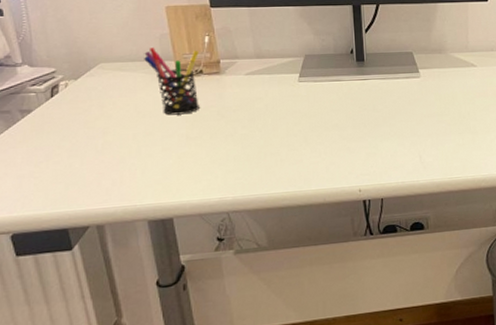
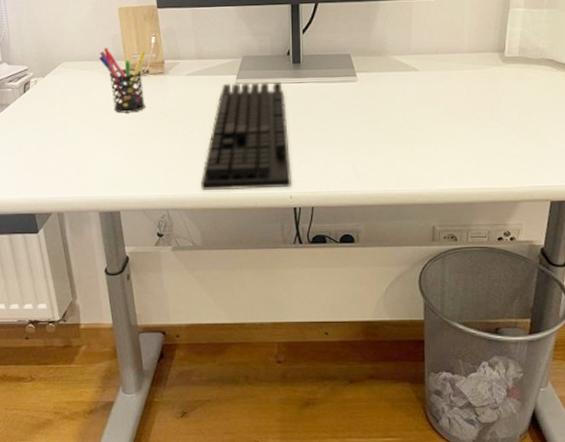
keyboard: none [264,79,360,190] -> present [201,81,291,191]

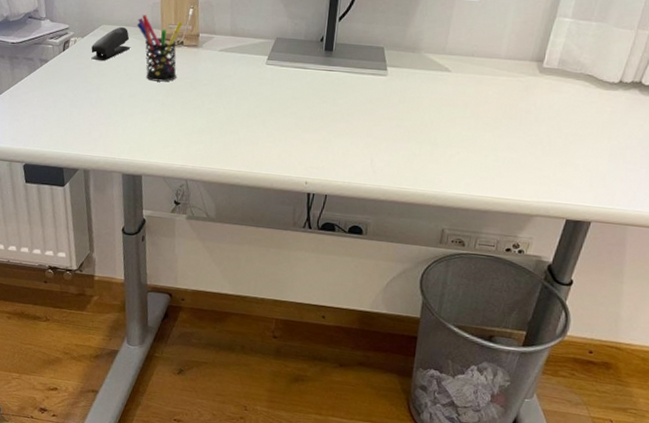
stapler: none [53,62,95,99] -> present [91,26,131,62]
keyboard: present [201,81,291,191] -> none [221,63,313,173]

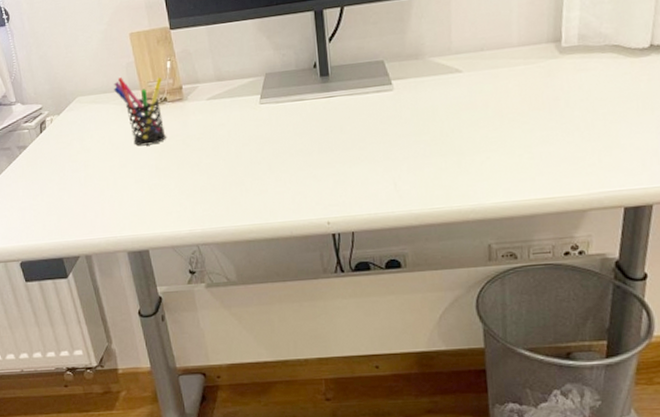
stapler: present [91,26,131,62] -> none [70,94,112,137]

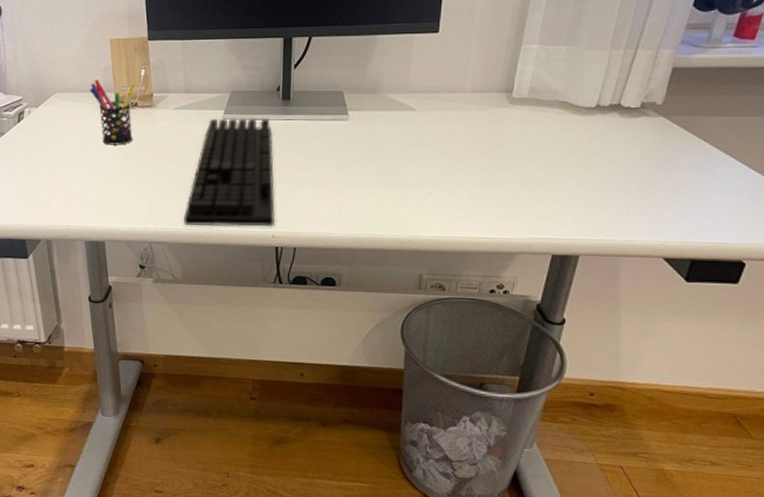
keyboard: none [231,97,328,222] -> present [184,118,275,227]

